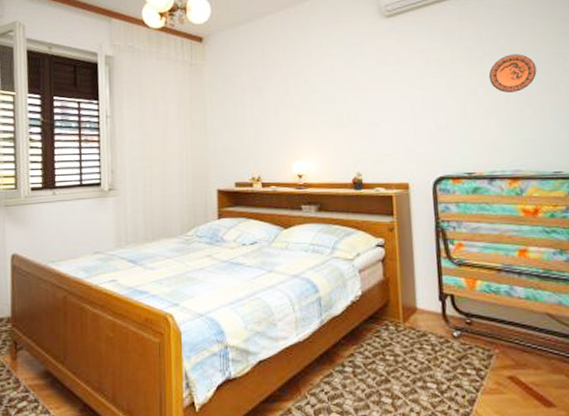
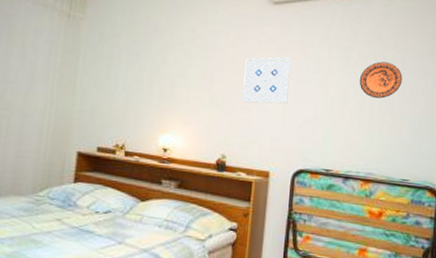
wall art: none [366,67,416,119] -> present [242,57,291,104]

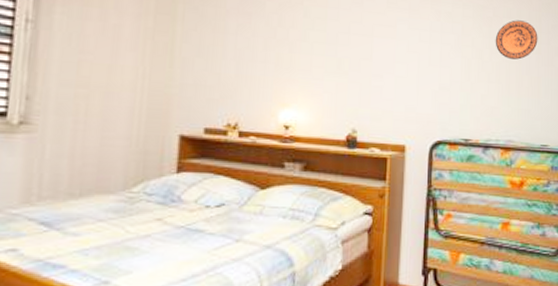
wall art: present [242,57,291,104] -> none [372,16,423,70]

